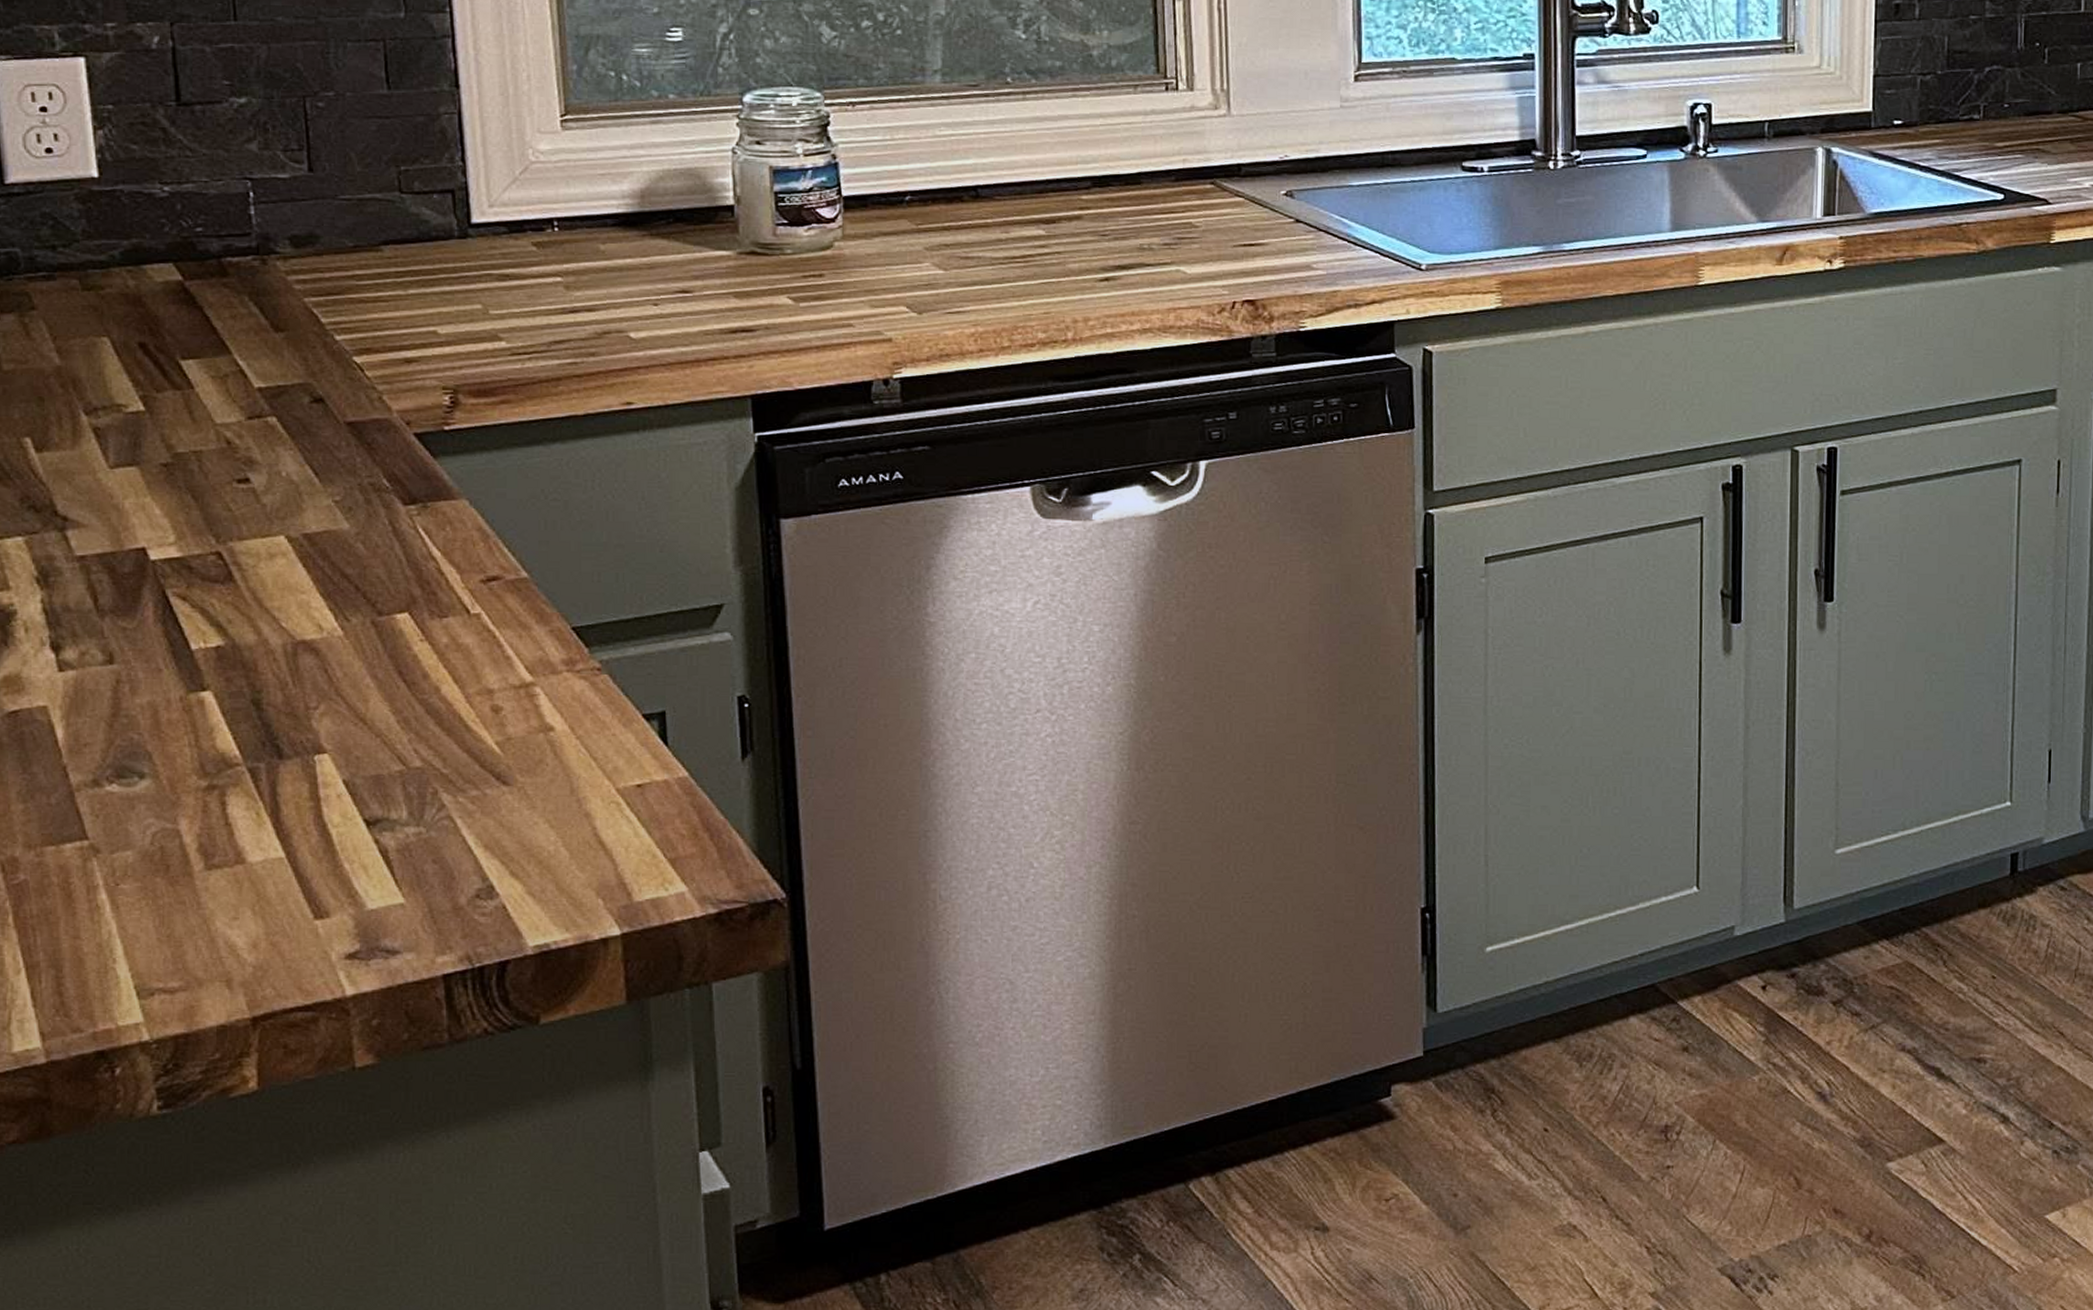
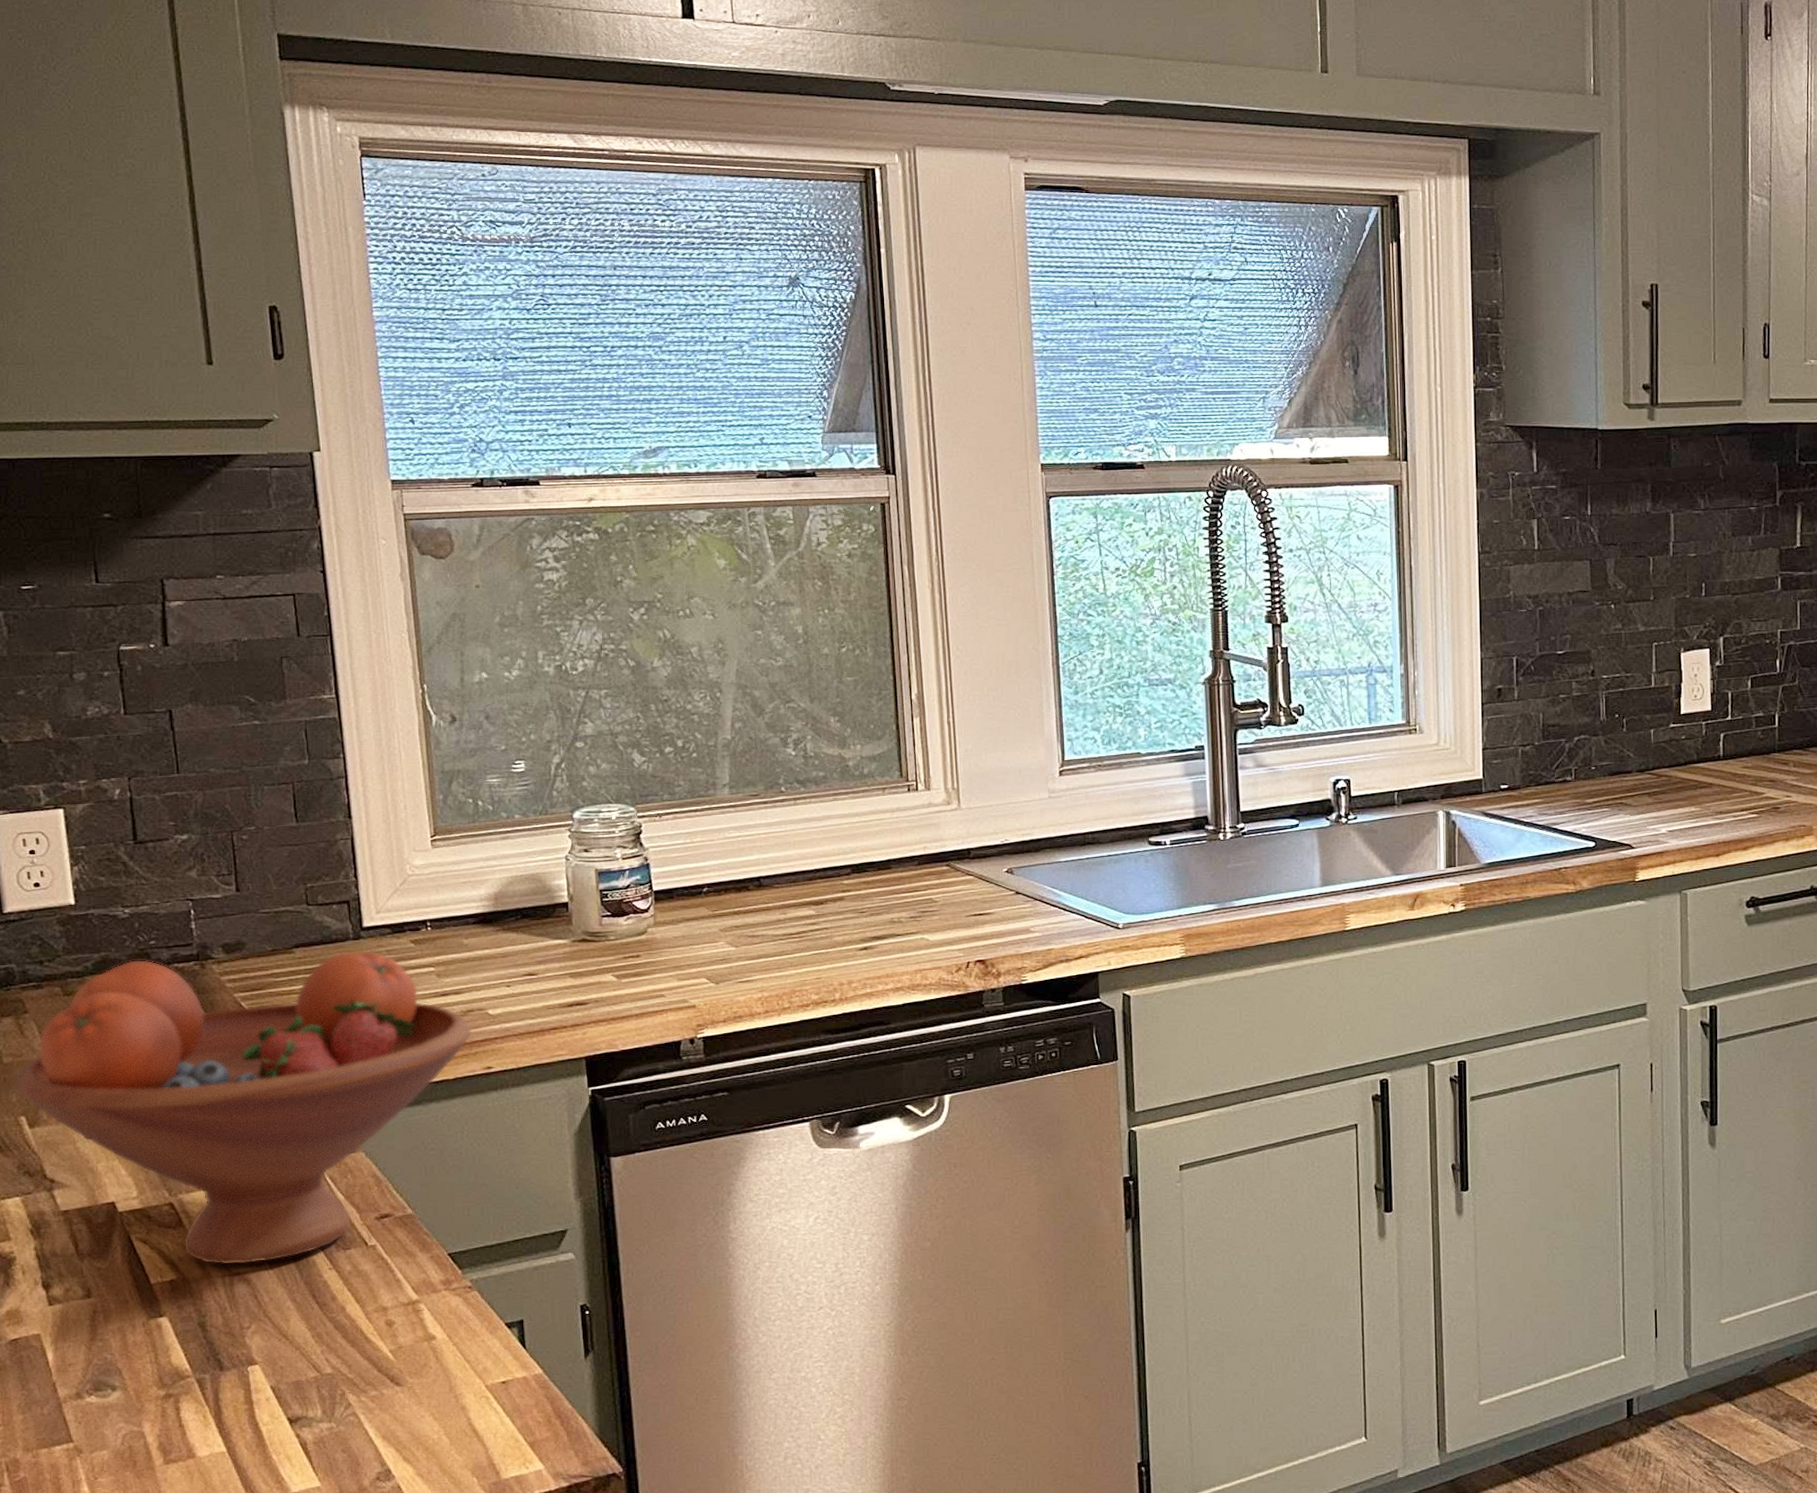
fruit bowl: none [17,249,608,631] -> present [14,950,472,1265]

